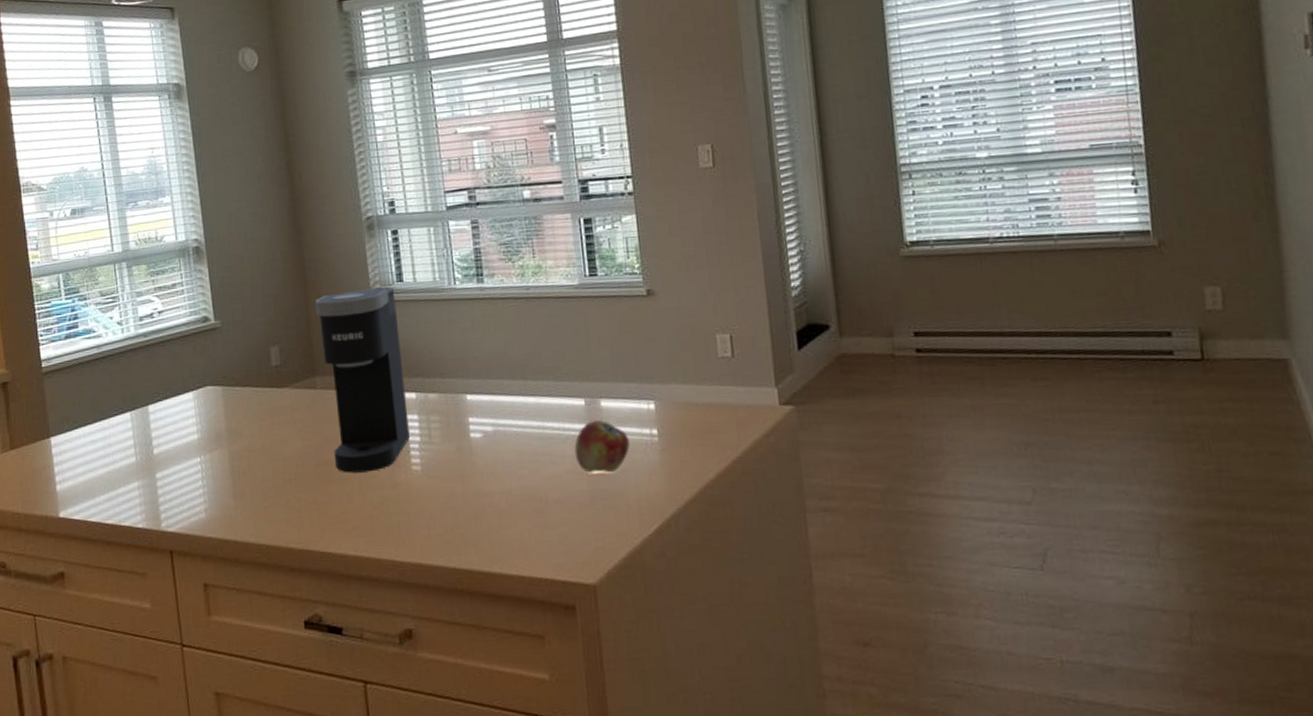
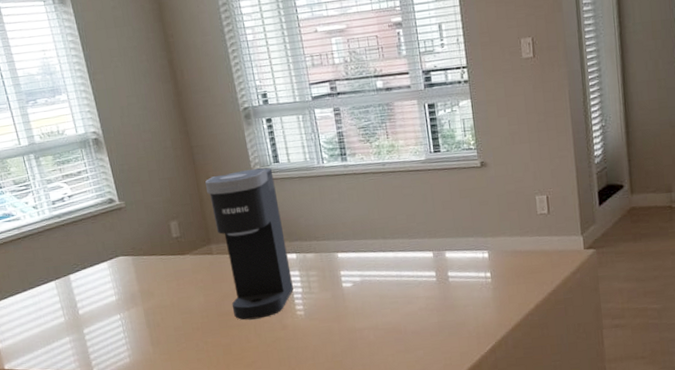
fruit: present [574,420,630,473] -> none [425,268,469,309]

